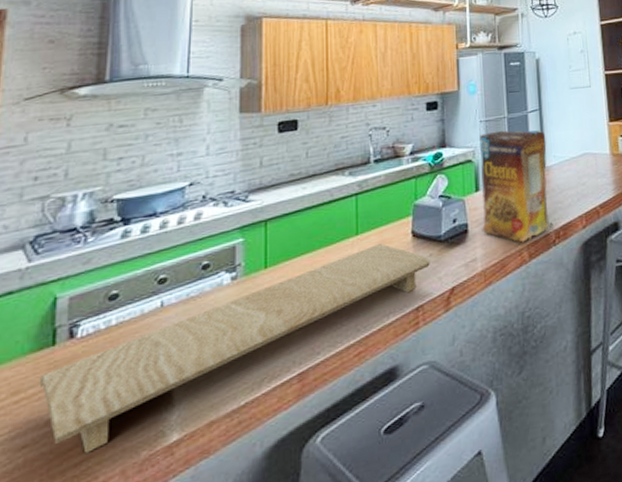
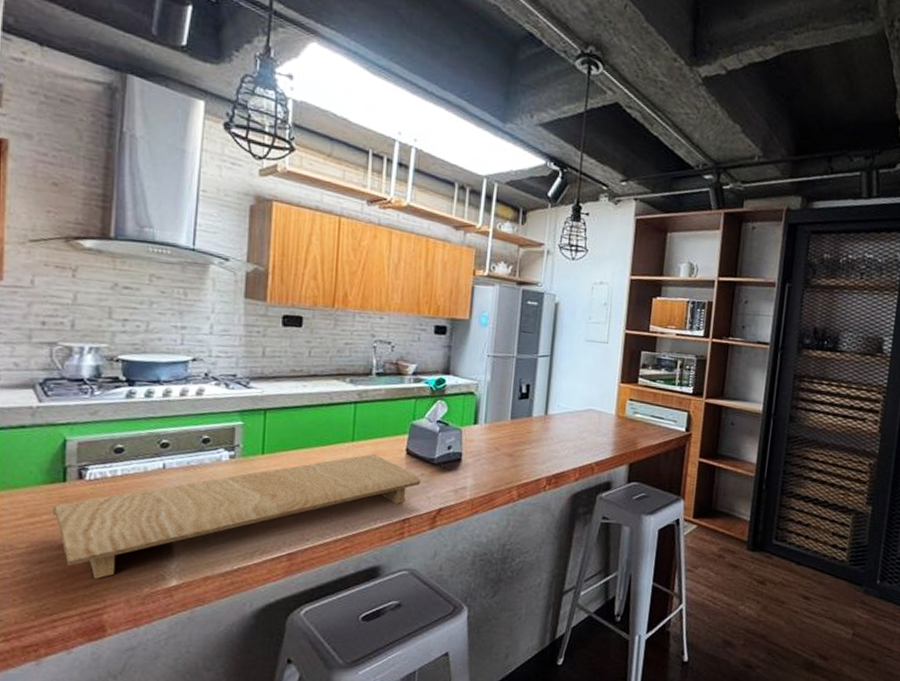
cereal box: present [480,130,553,243] -> none [475,368,553,482]

